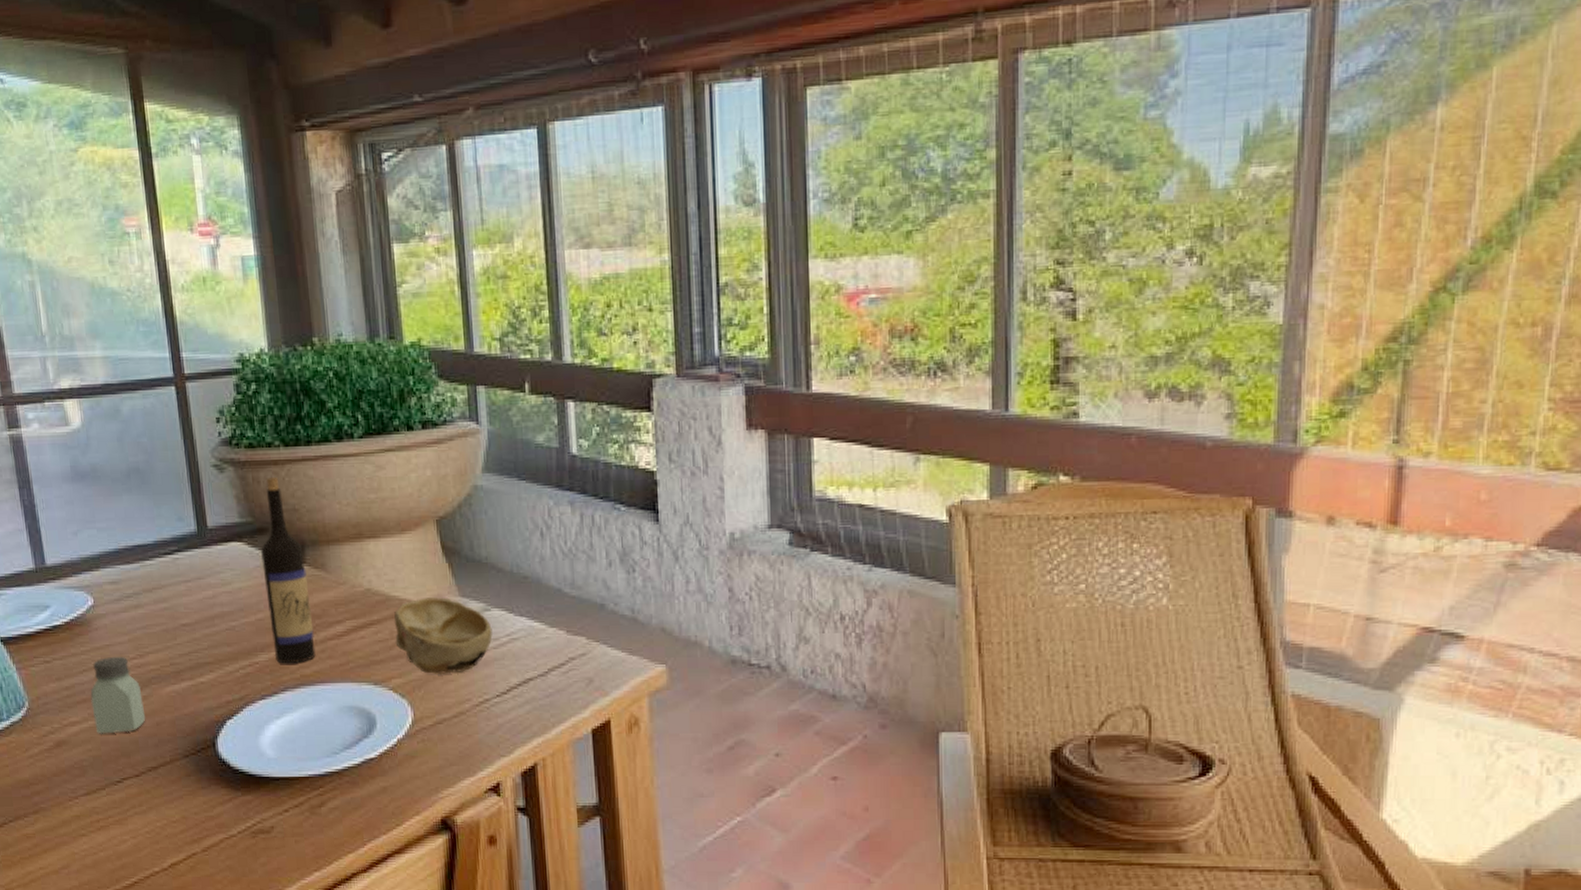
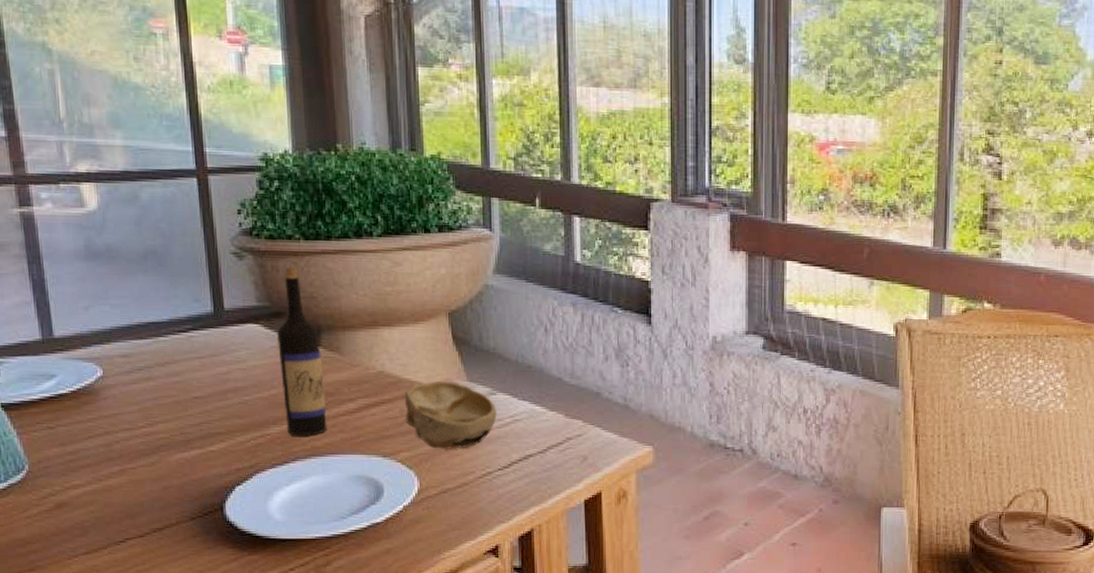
saltshaker: present [90,656,146,734] -> none [95,424,153,497]

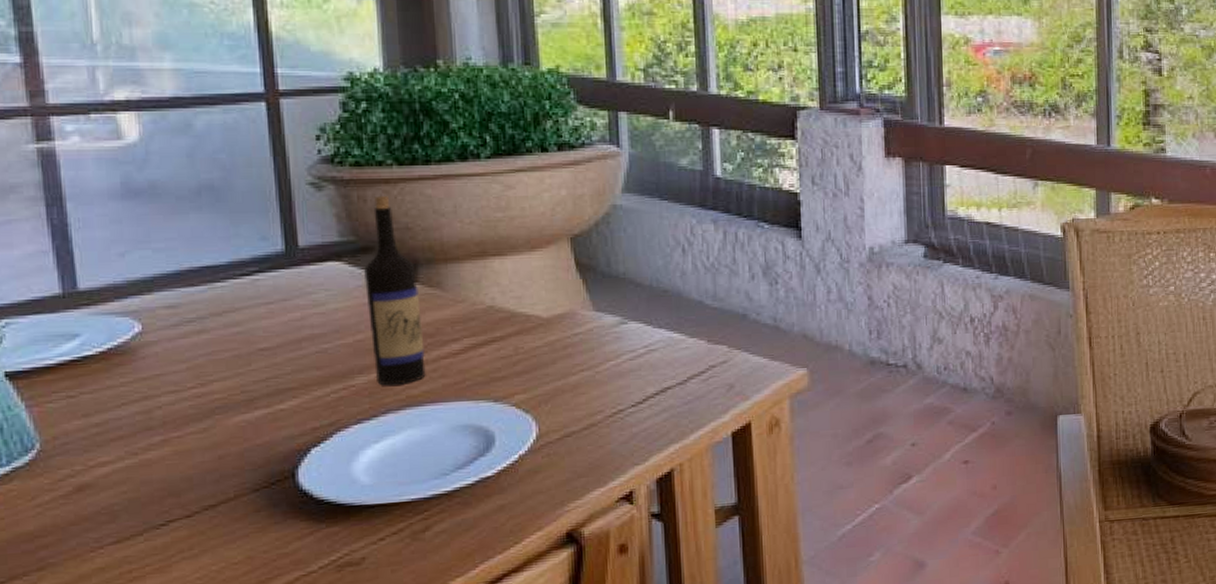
bowl: present [404,380,497,450] -> none [519,312,629,389]

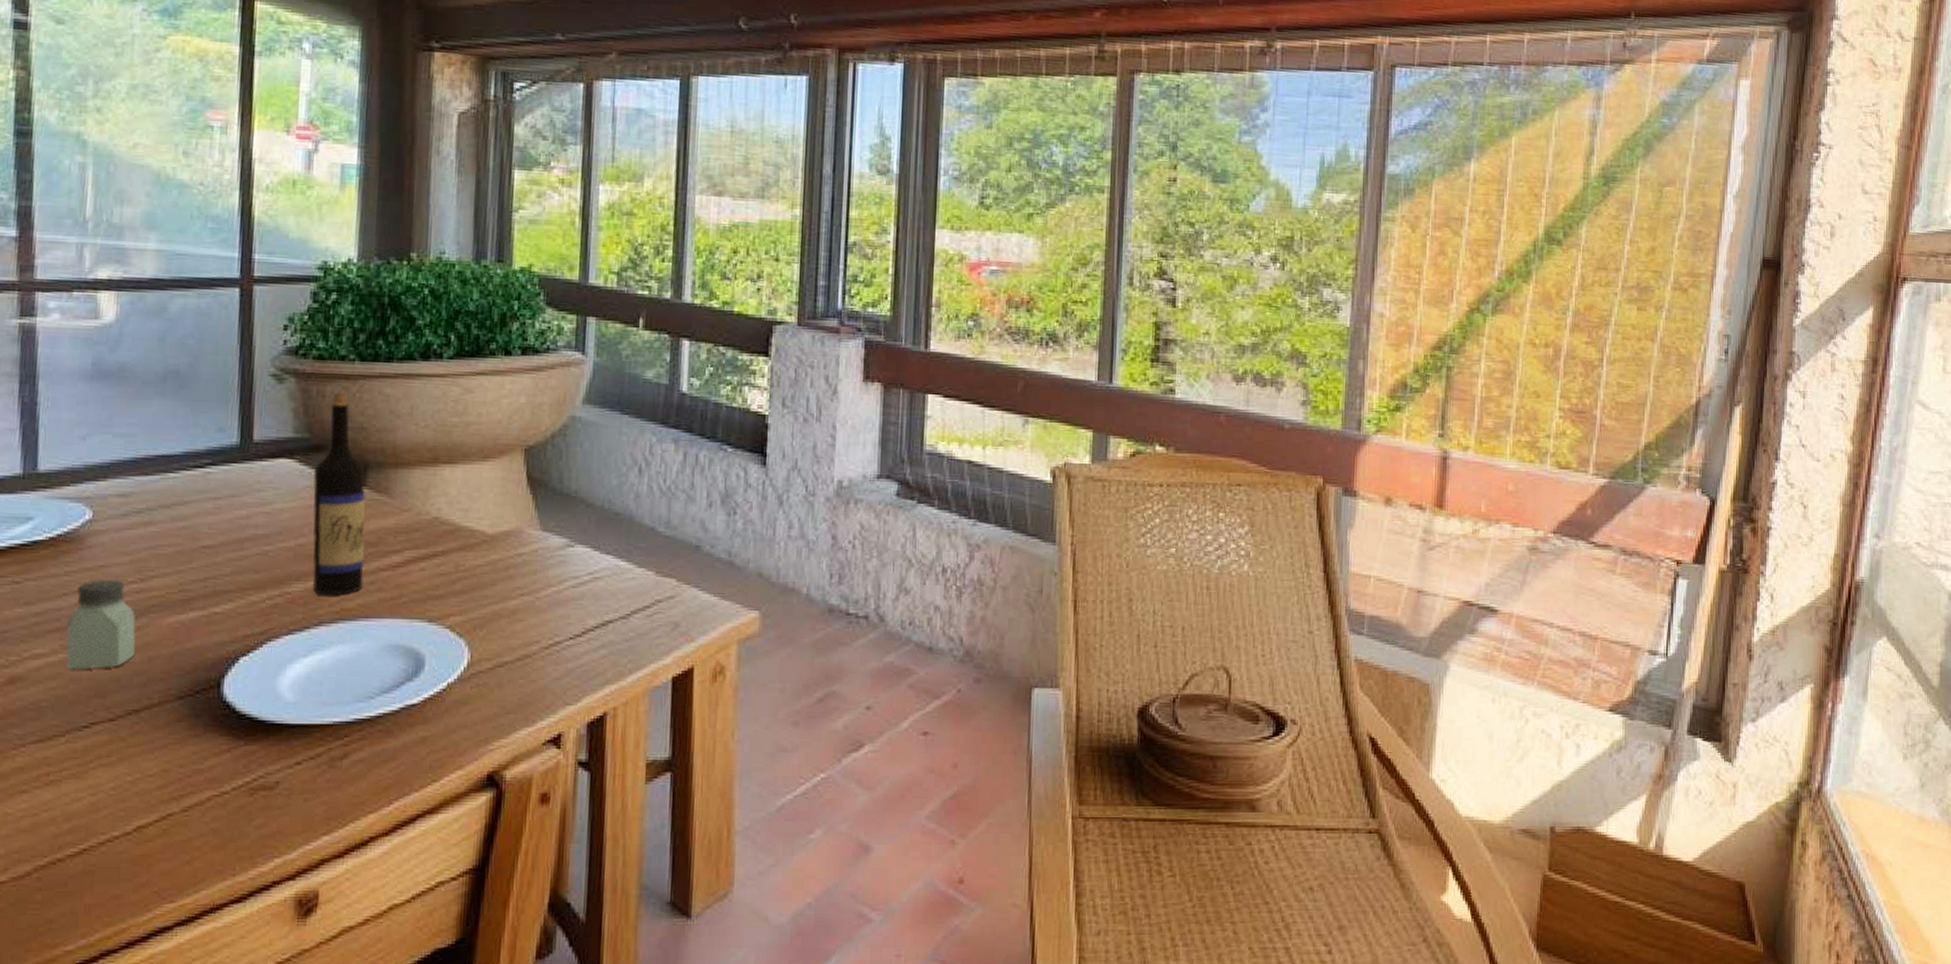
saltshaker: none [130,386,205,474] -> present [66,579,136,670]

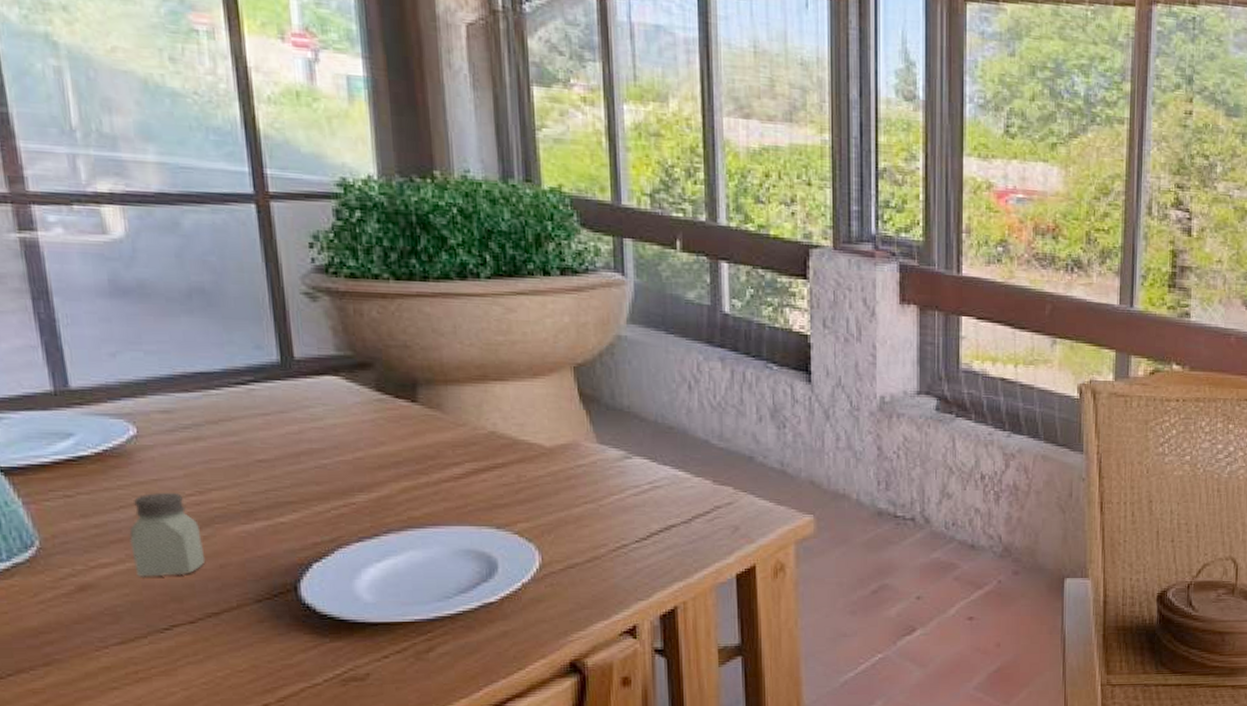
wine bottle: present [312,392,367,596] -> none [361,311,427,505]

